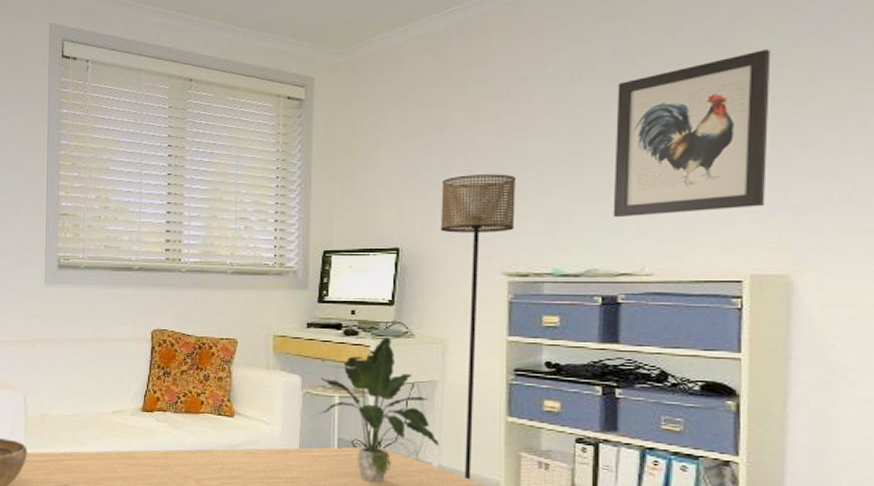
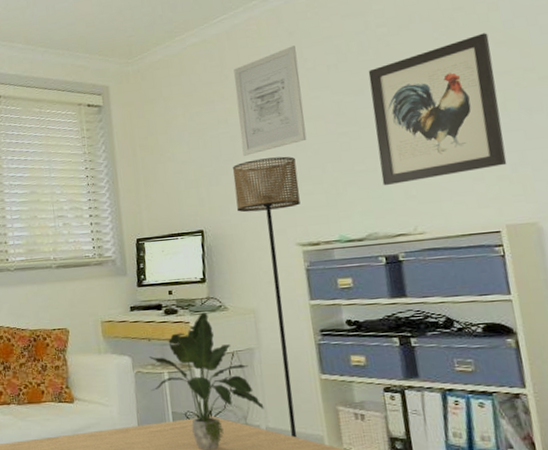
wall art: none [456,47,536,170] -> present [234,45,307,156]

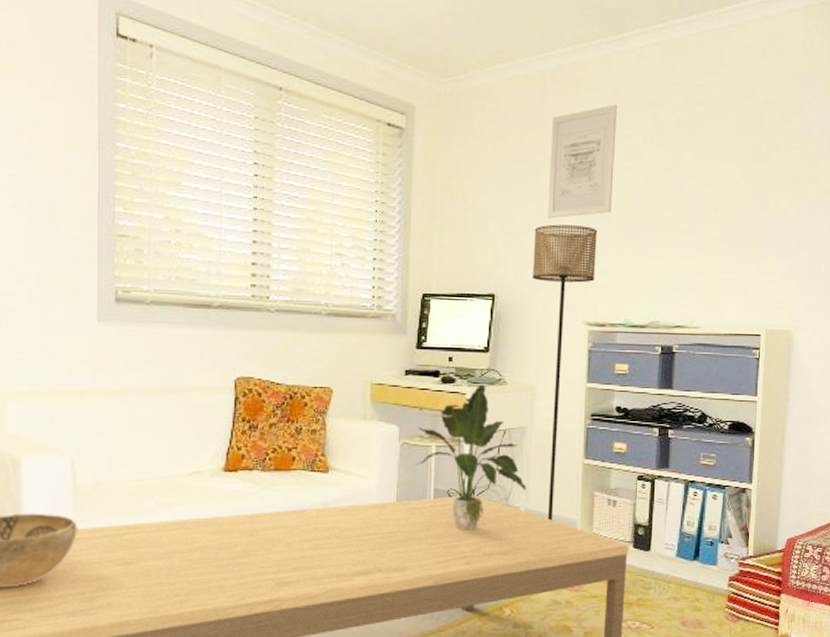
wall art: present [368,33,507,186] -> none [672,134,788,275]

